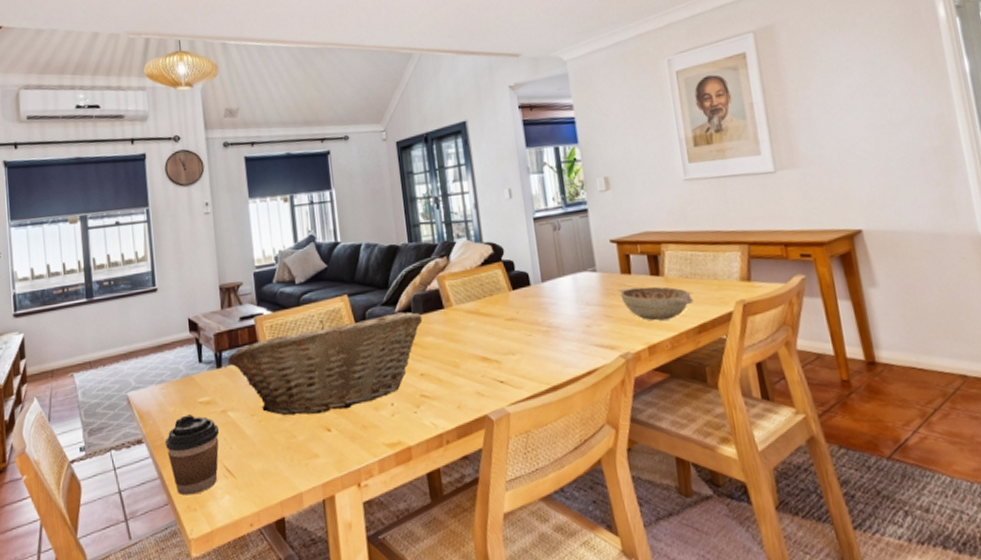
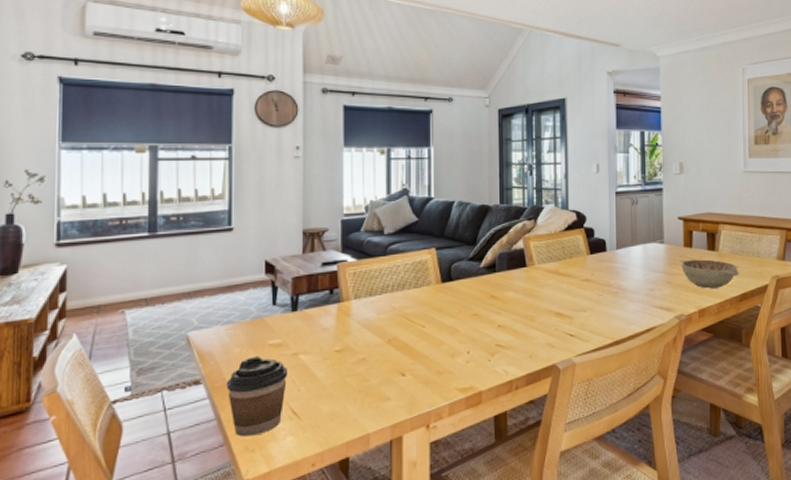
fruit basket: present [227,312,423,416] -> none [304,268,506,360]

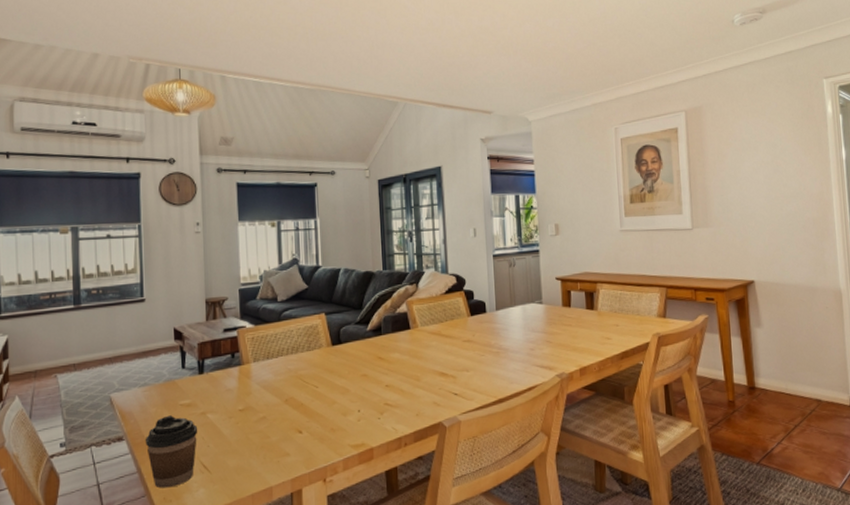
decorative bowl: present [680,259,739,289] -> none [559,318,620,347]

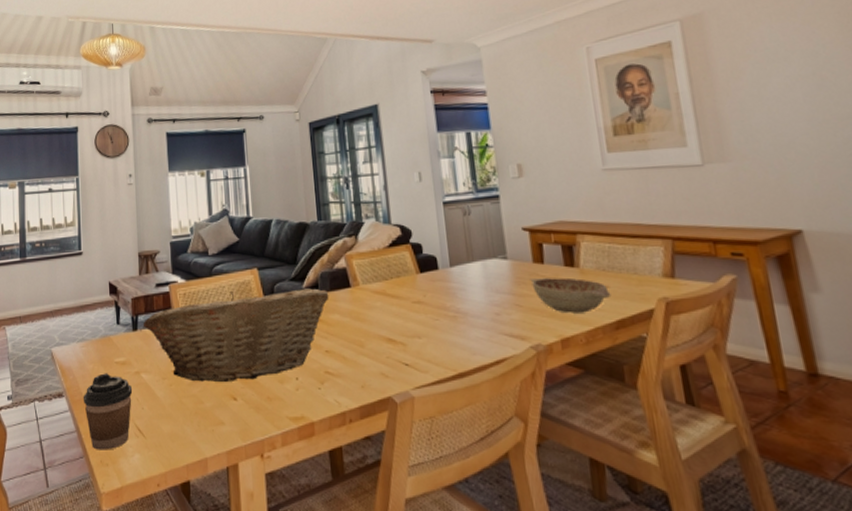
fruit basket: none [209,331,391,419] -> present [142,288,329,382]
decorative bowl: none [559,318,620,347] -> present [530,277,611,313]

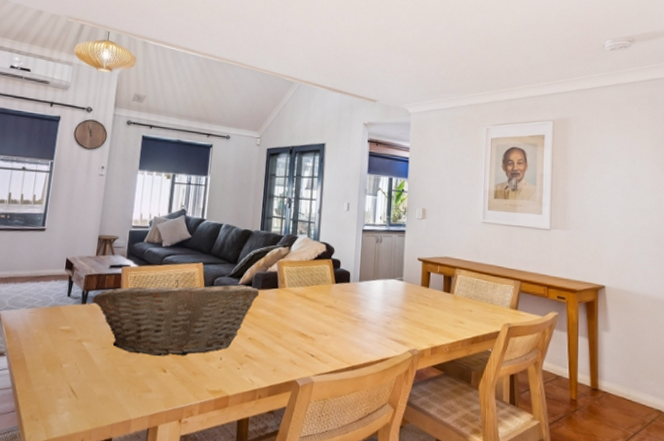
coffee cup: present [83,373,133,450] -> none [23,338,73,407]
decorative bowl: present [530,277,611,313] -> none [417,298,472,329]

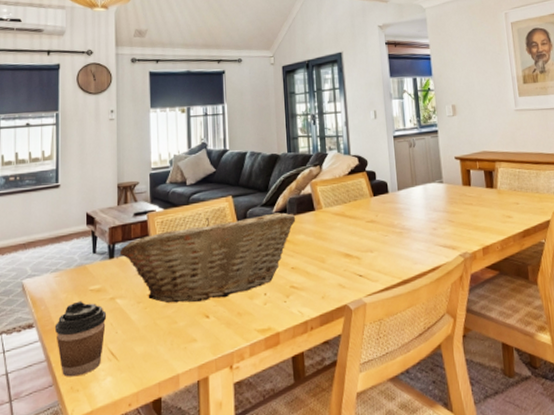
coffee cup: none [23,338,73,407] -> present [54,301,107,377]

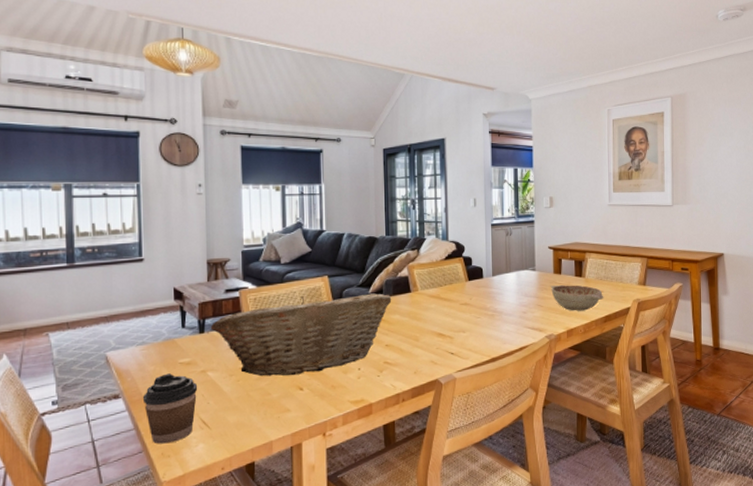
decorative bowl: none [460,197,520,226] -> present [550,285,604,311]

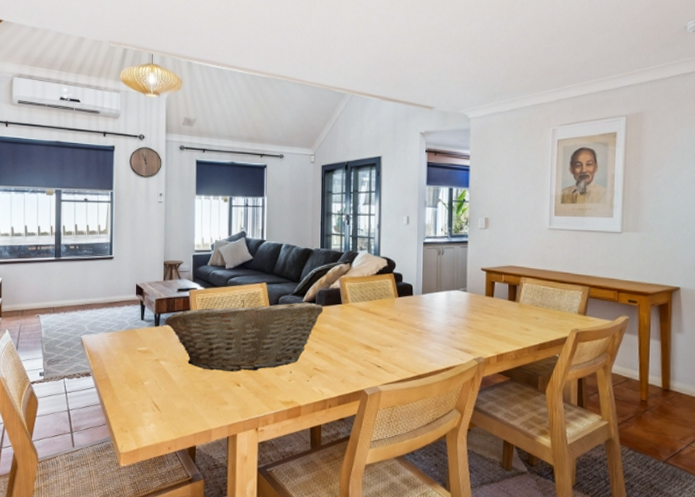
coffee cup: present [142,373,198,444] -> none [108,359,152,420]
decorative bowl: present [550,285,604,311] -> none [481,308,539,336]

